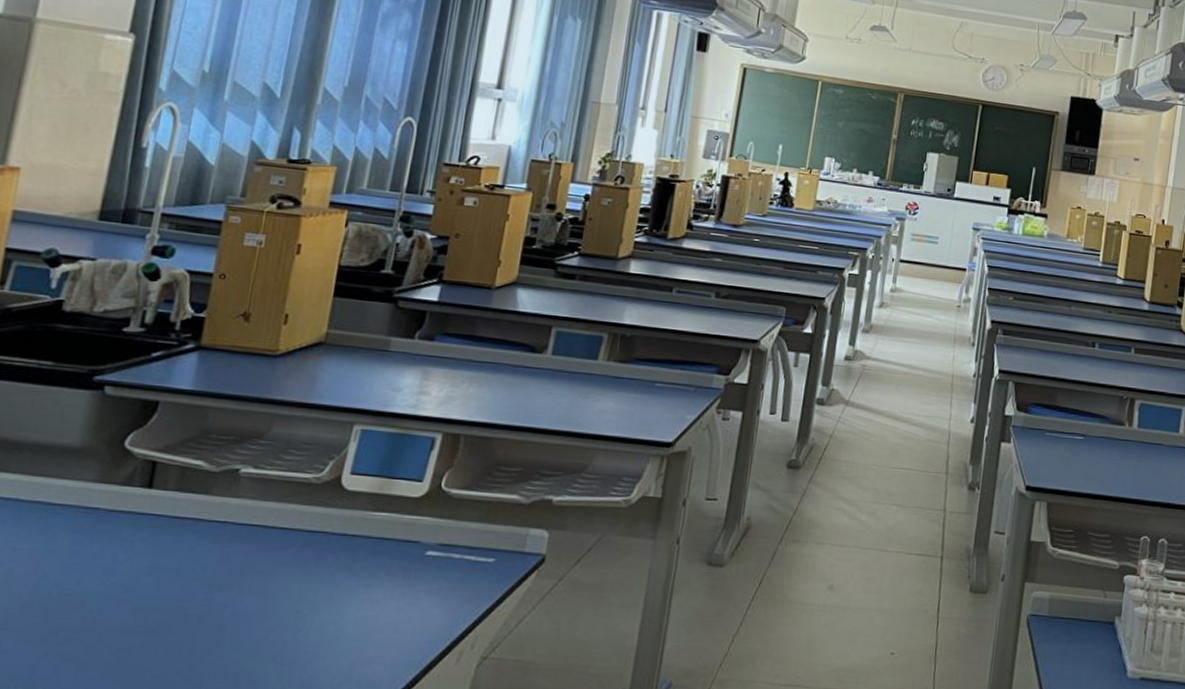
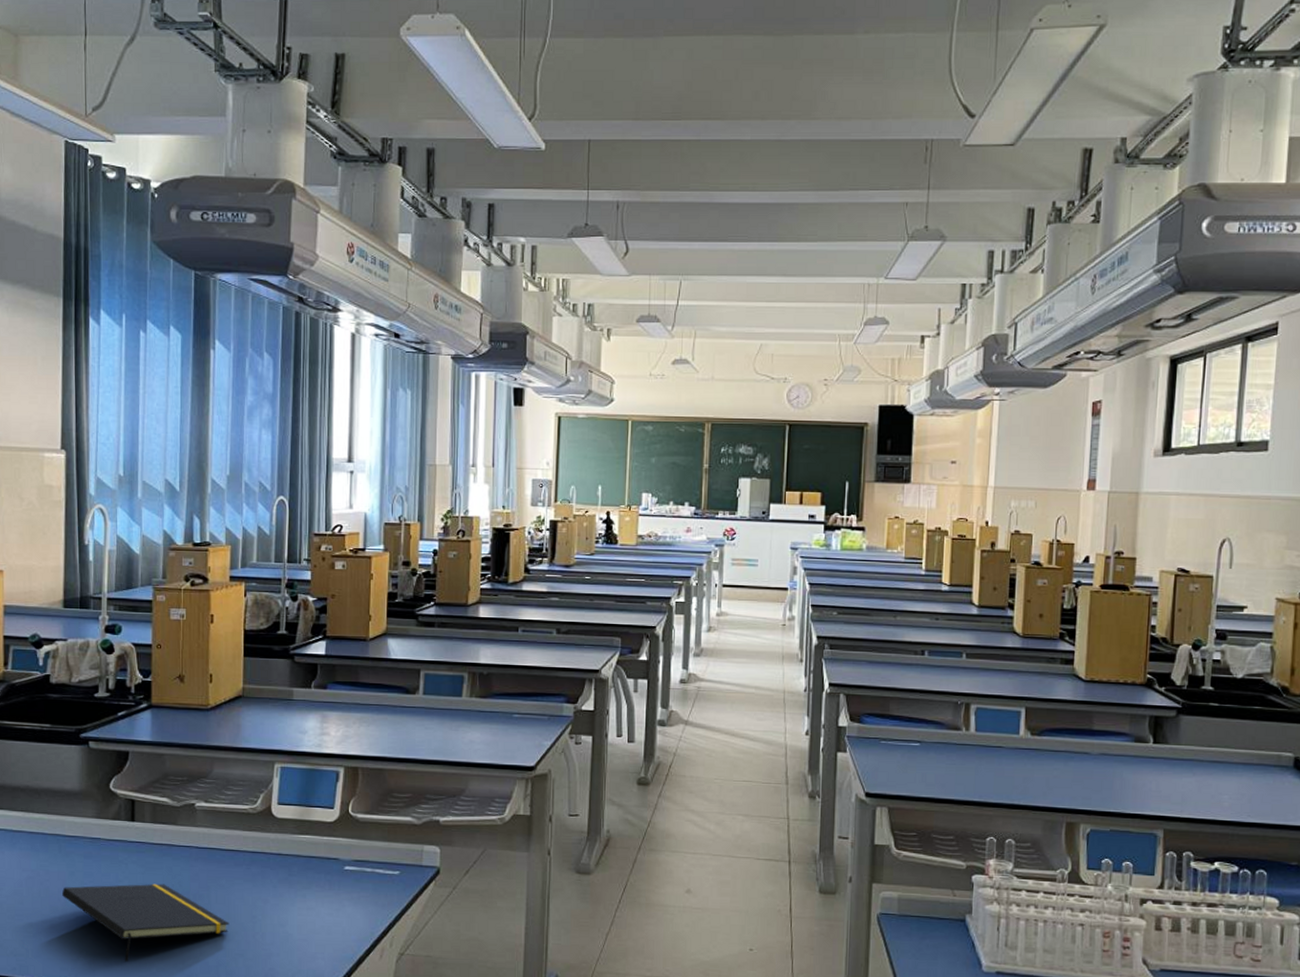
notepad: none [31,567,264,669] -> present [62,883,230,963]

